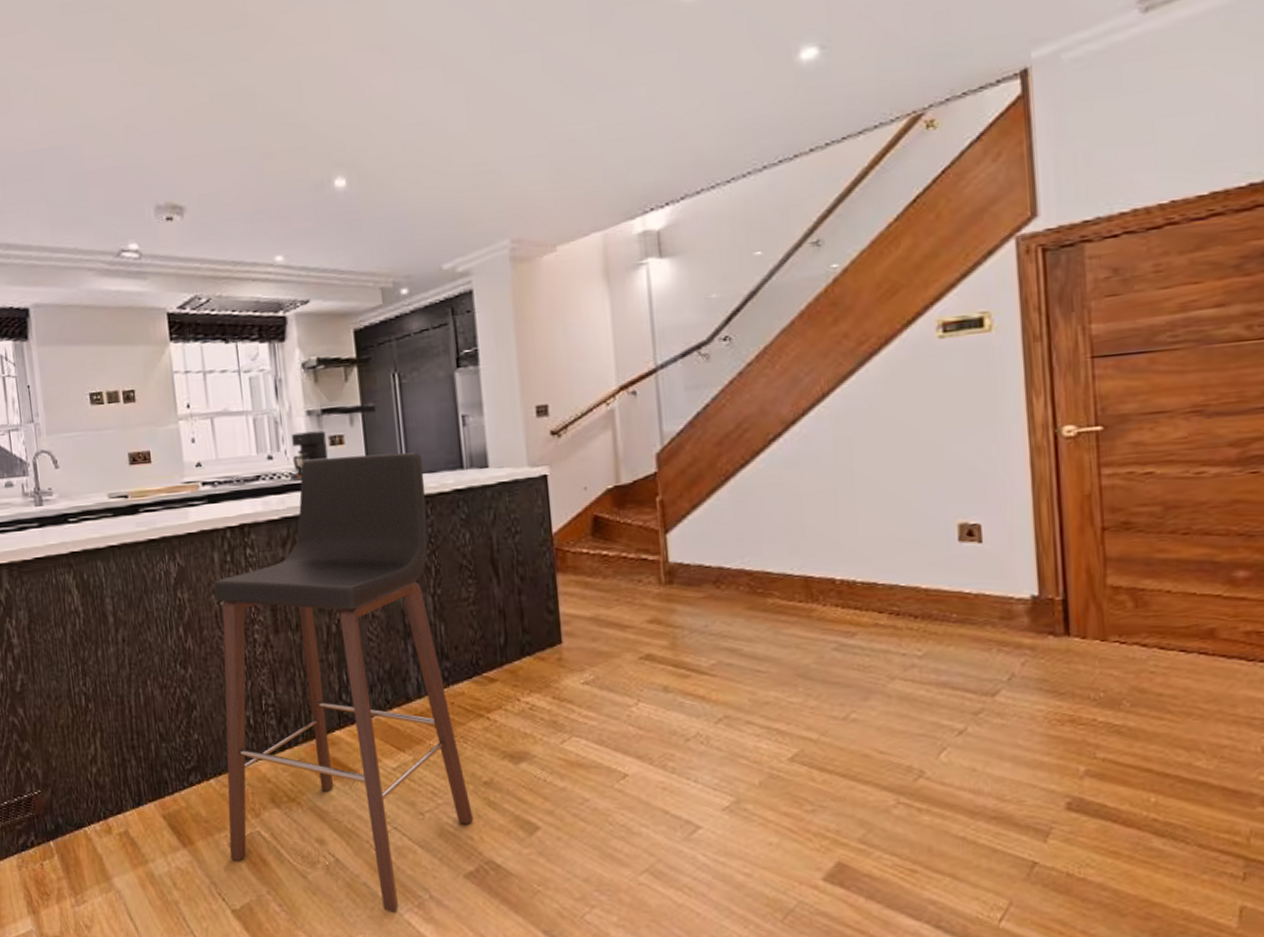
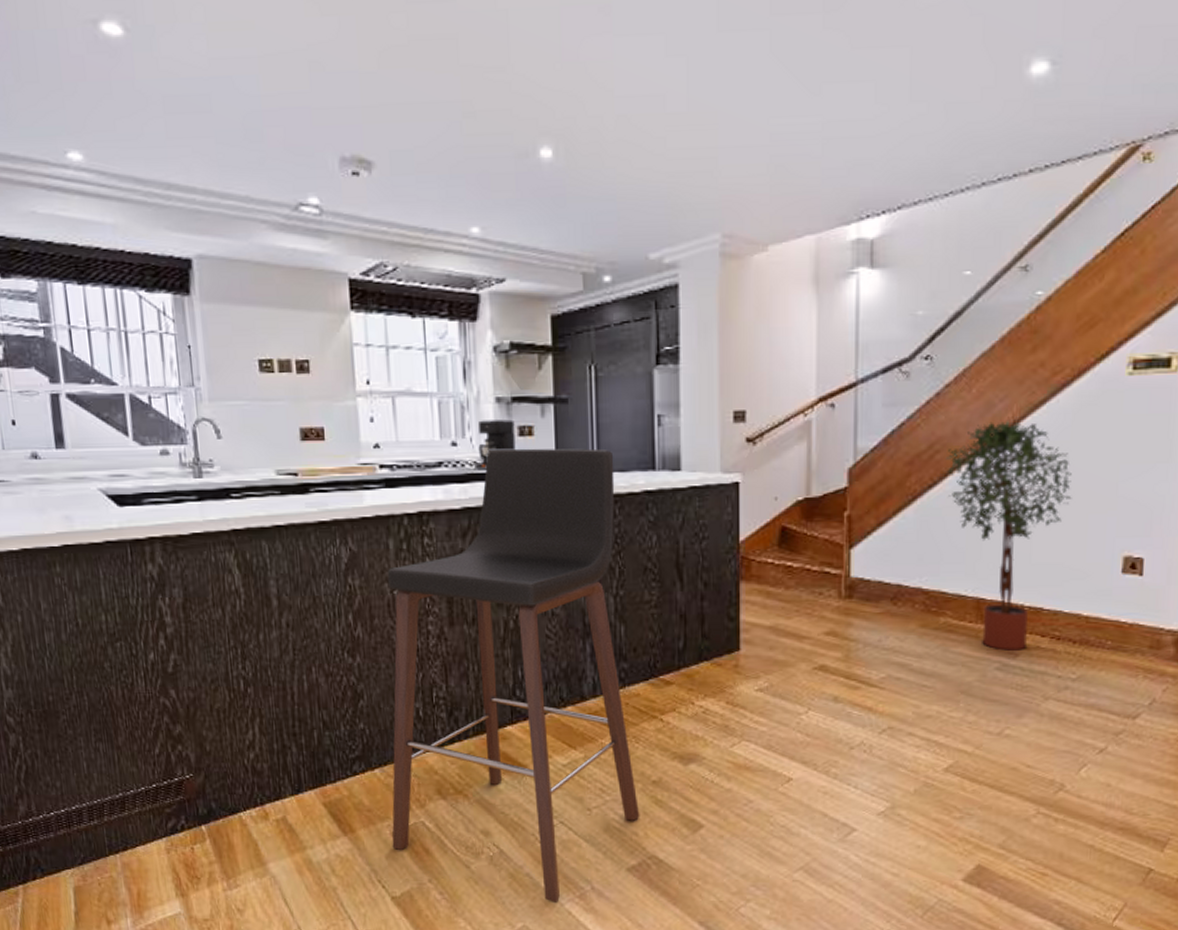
potted tree: none [755,393,894,630] -> present [945,420,1072,651]

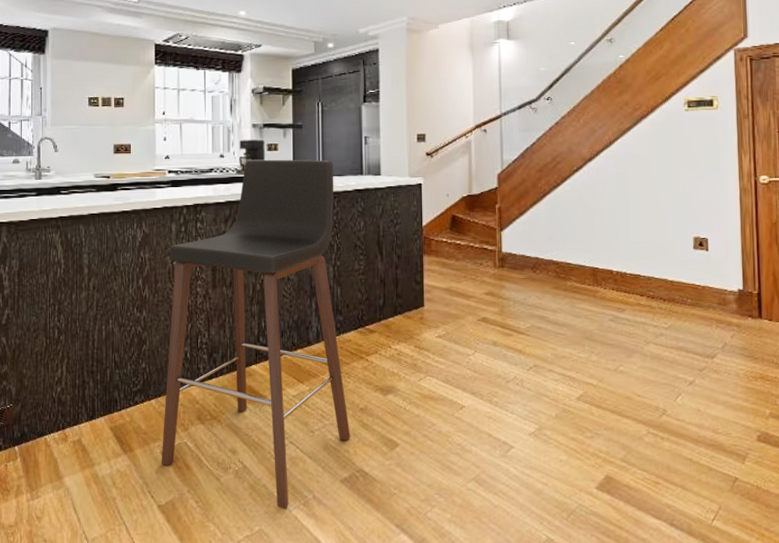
potted tree: present [945,420,1072,651] -> none [564,141,654,306]

